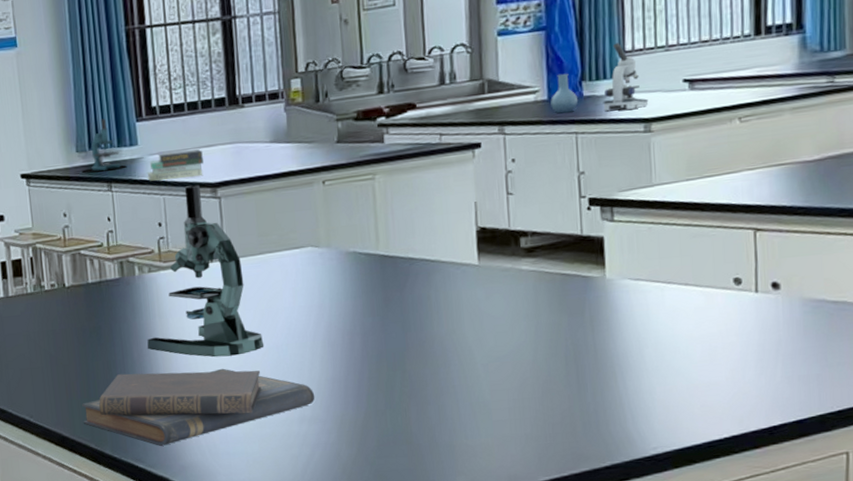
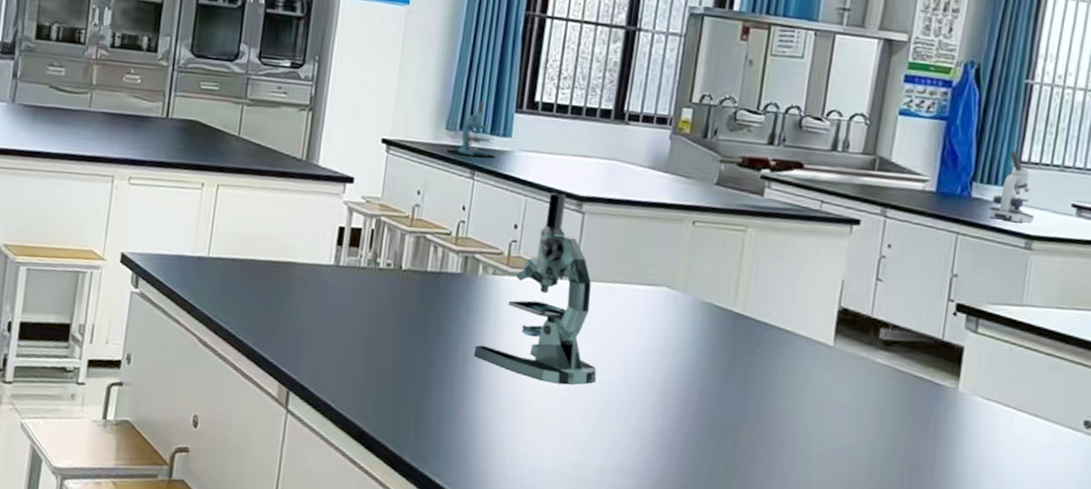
diary: present [82,368,315,446] -> none [388,376,638,465]
books: present [147,149,203,181] -> none [513,152,577,185]
flask: present [550,73,579,114] -> none [937,168,966,211]

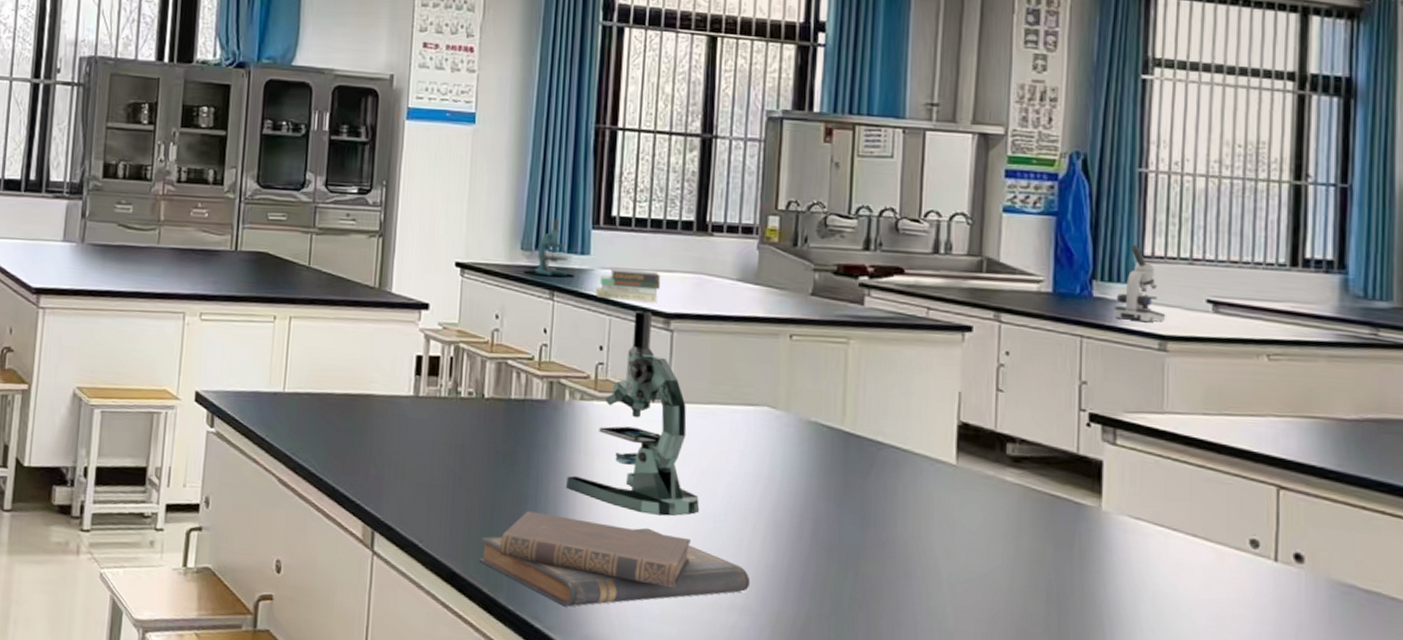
diary: none [388,376,638,465] -> present [480,511,751,607]
books: none [513,152,577,185] -> present [595,269,660,302]

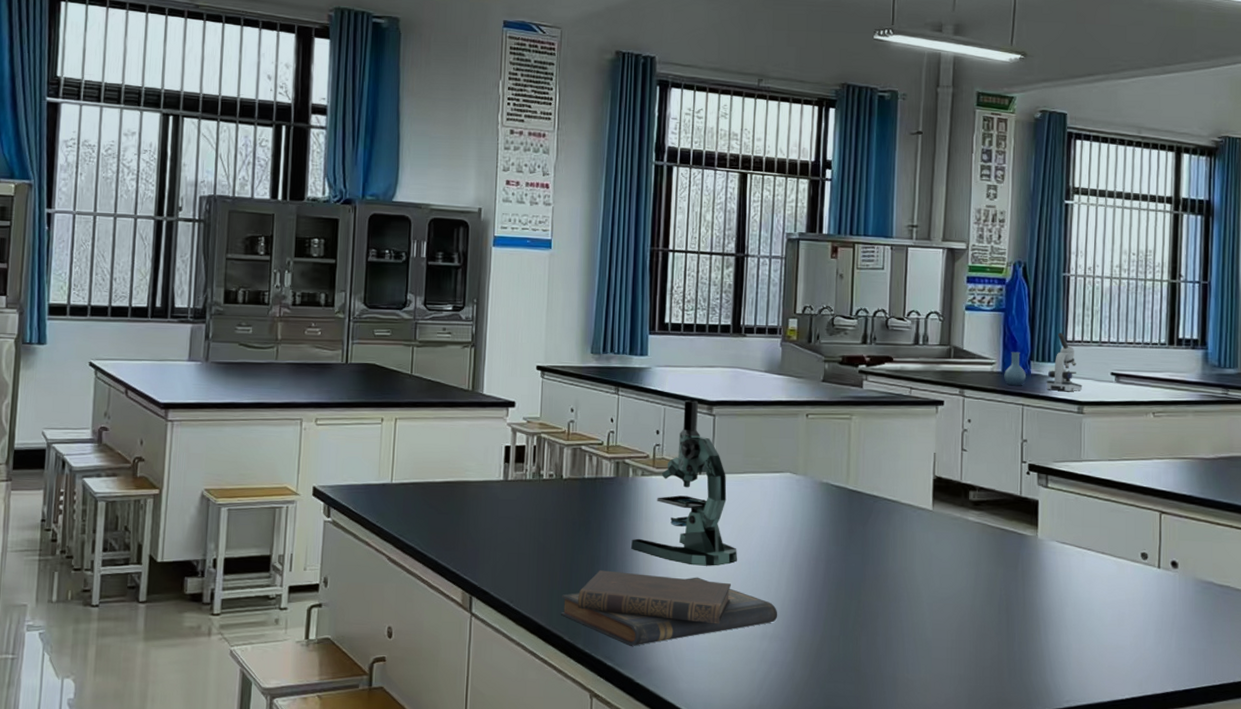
microscope: present [523,218,574,278] -> none [593,326,635,376]
books: present [595,269,660,302] -> none [652,367,704,392]
flask: none [1055,267,1087,312] -> present [1004,351,1027,386]

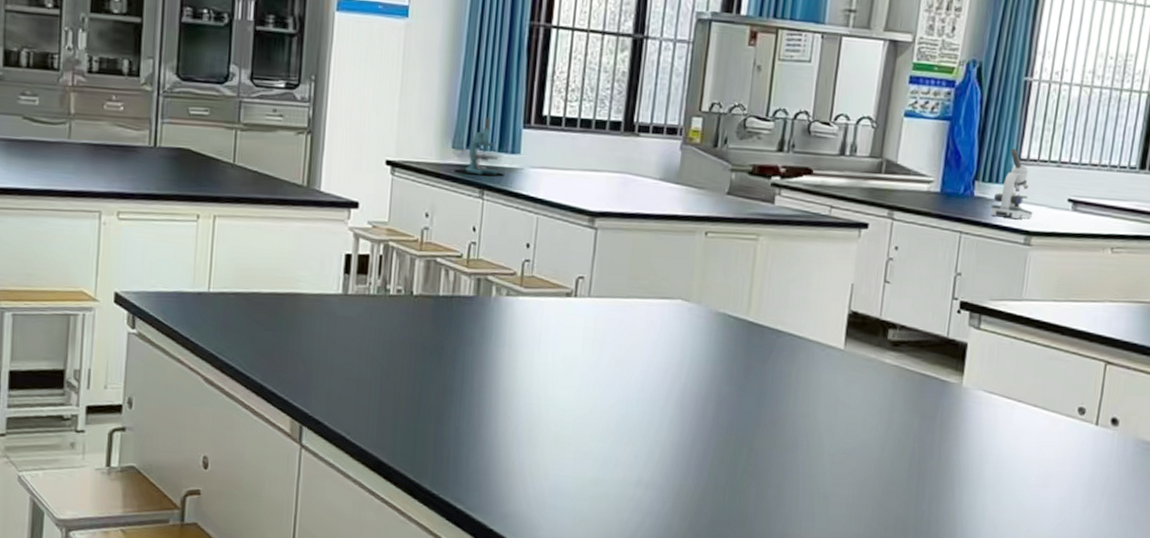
diary: present [561,570,778,646] -> none [406,402,657,489]
microscope: none [593,326,635,376] -> present [454,117,504,177]
microscope: present [631,400,737,566] -> none [491,209,614,403]
flask: present [1004,351,1027,386] -> none [942,168,969,210]

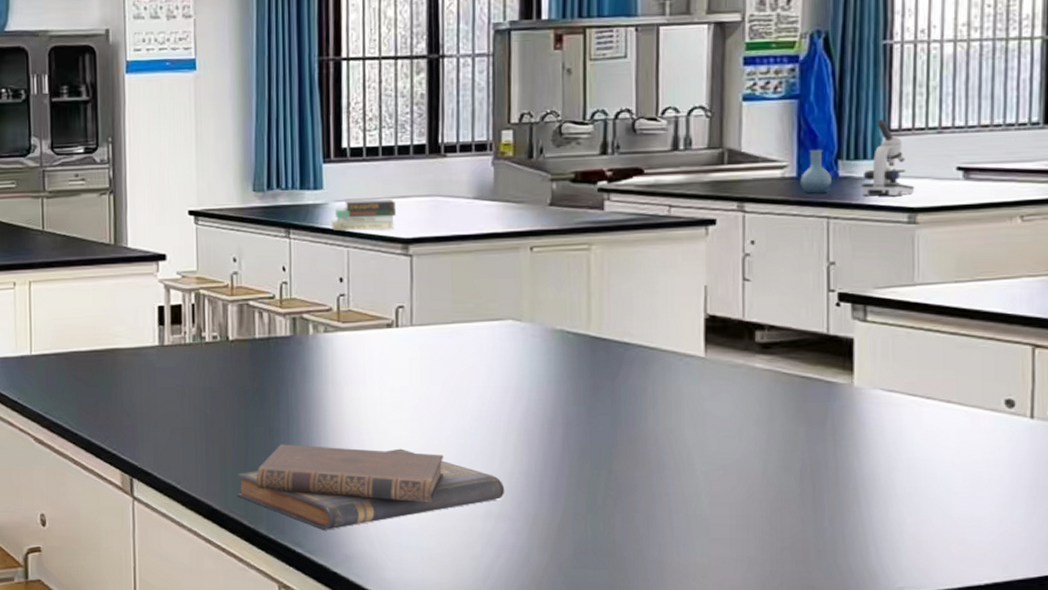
diary: none [406,402,657,489] -> present [237,444,505,530]
microscope: present [454,117,504,177] -> none [257,156,309,216]
books: none [523,168,587,201] -> present [330,200,396,230]
flask: none [942,168,969,210] -> present [800,149,833,194]

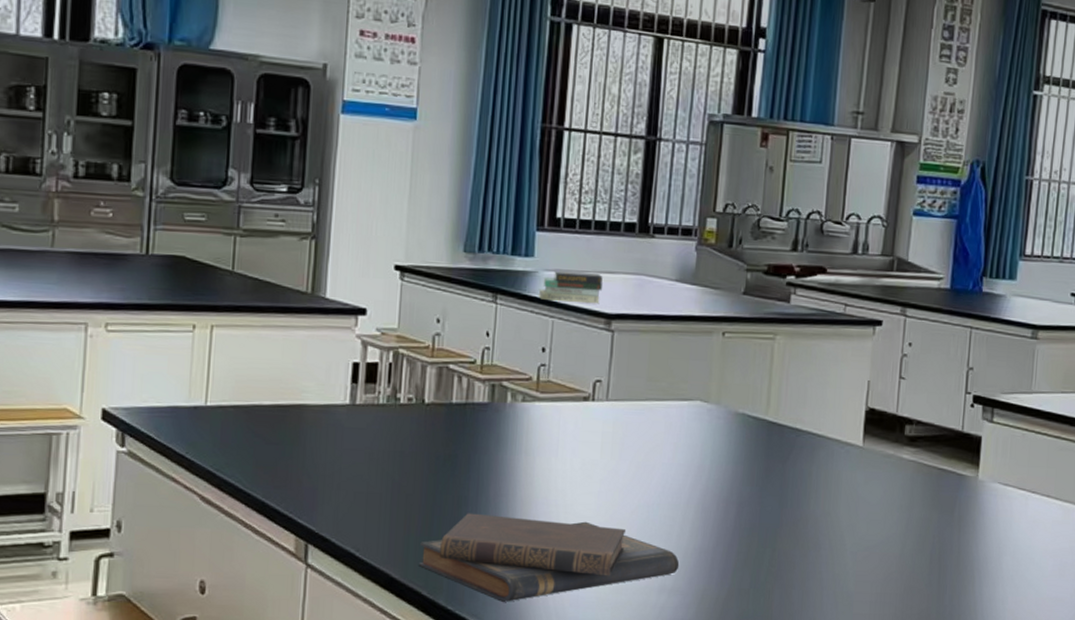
flask: present [800,149,833,194] -> none [952,265,978,306]
microscope: present [861,119,915,197] -> none [998,245,1039,314]

